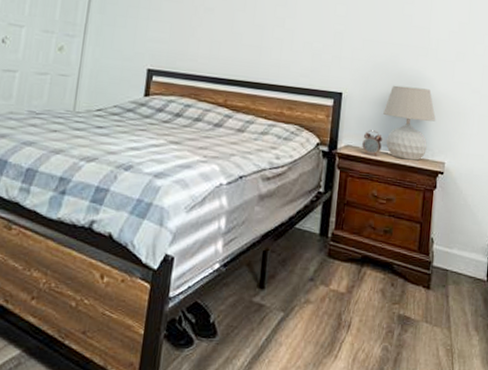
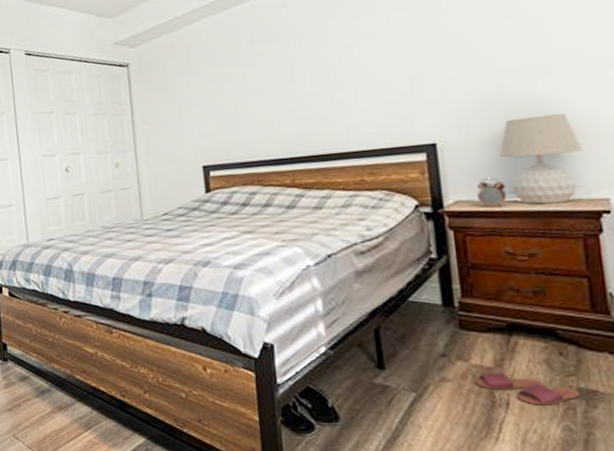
slippers: none [330,297,399,329] -> present [475,372,581,406]

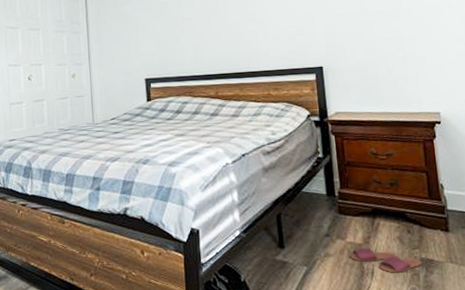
alarm clock: present [476,177,507,207] -> none [351,94,372,118]
table lamp: present [499,113,583,205] -> none [367,47,423,116]

